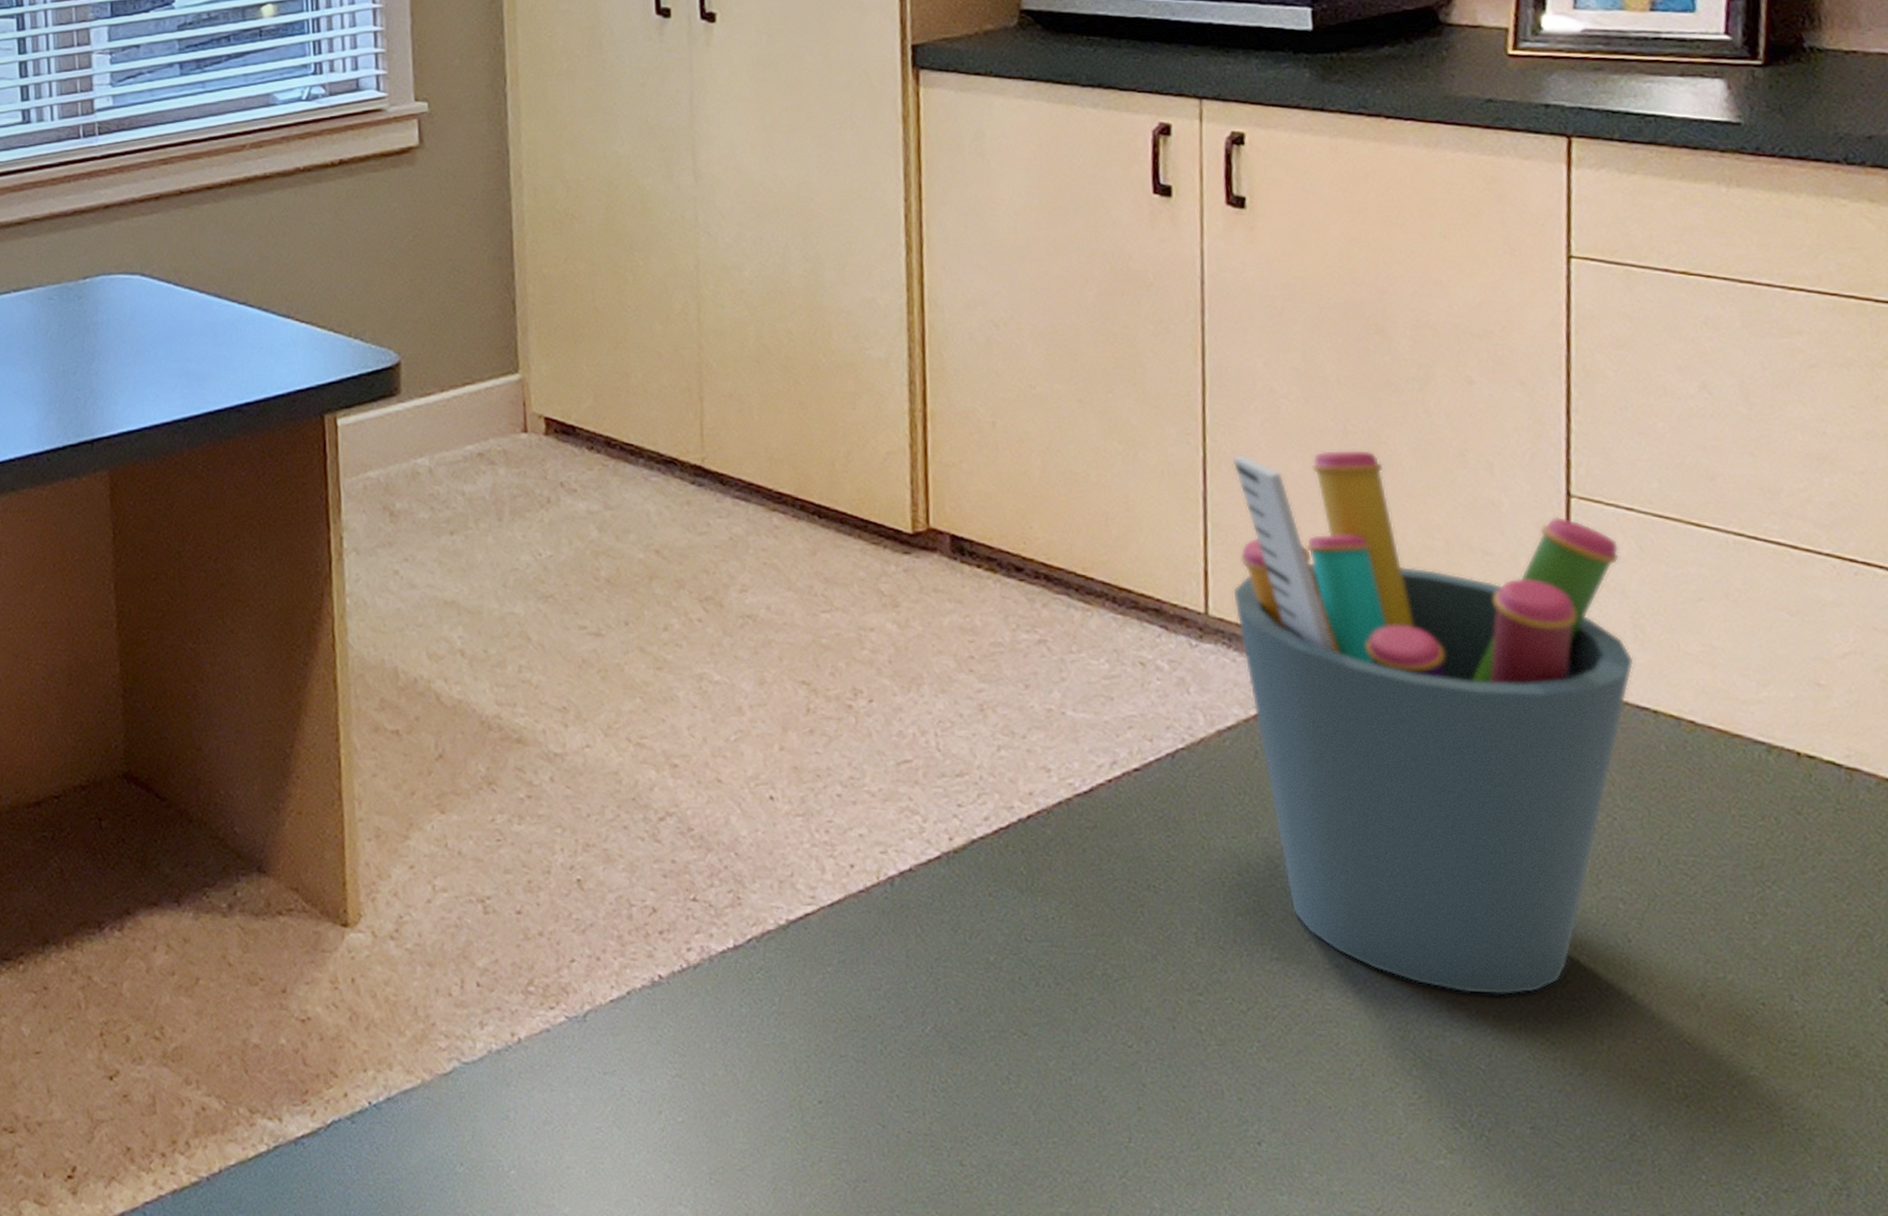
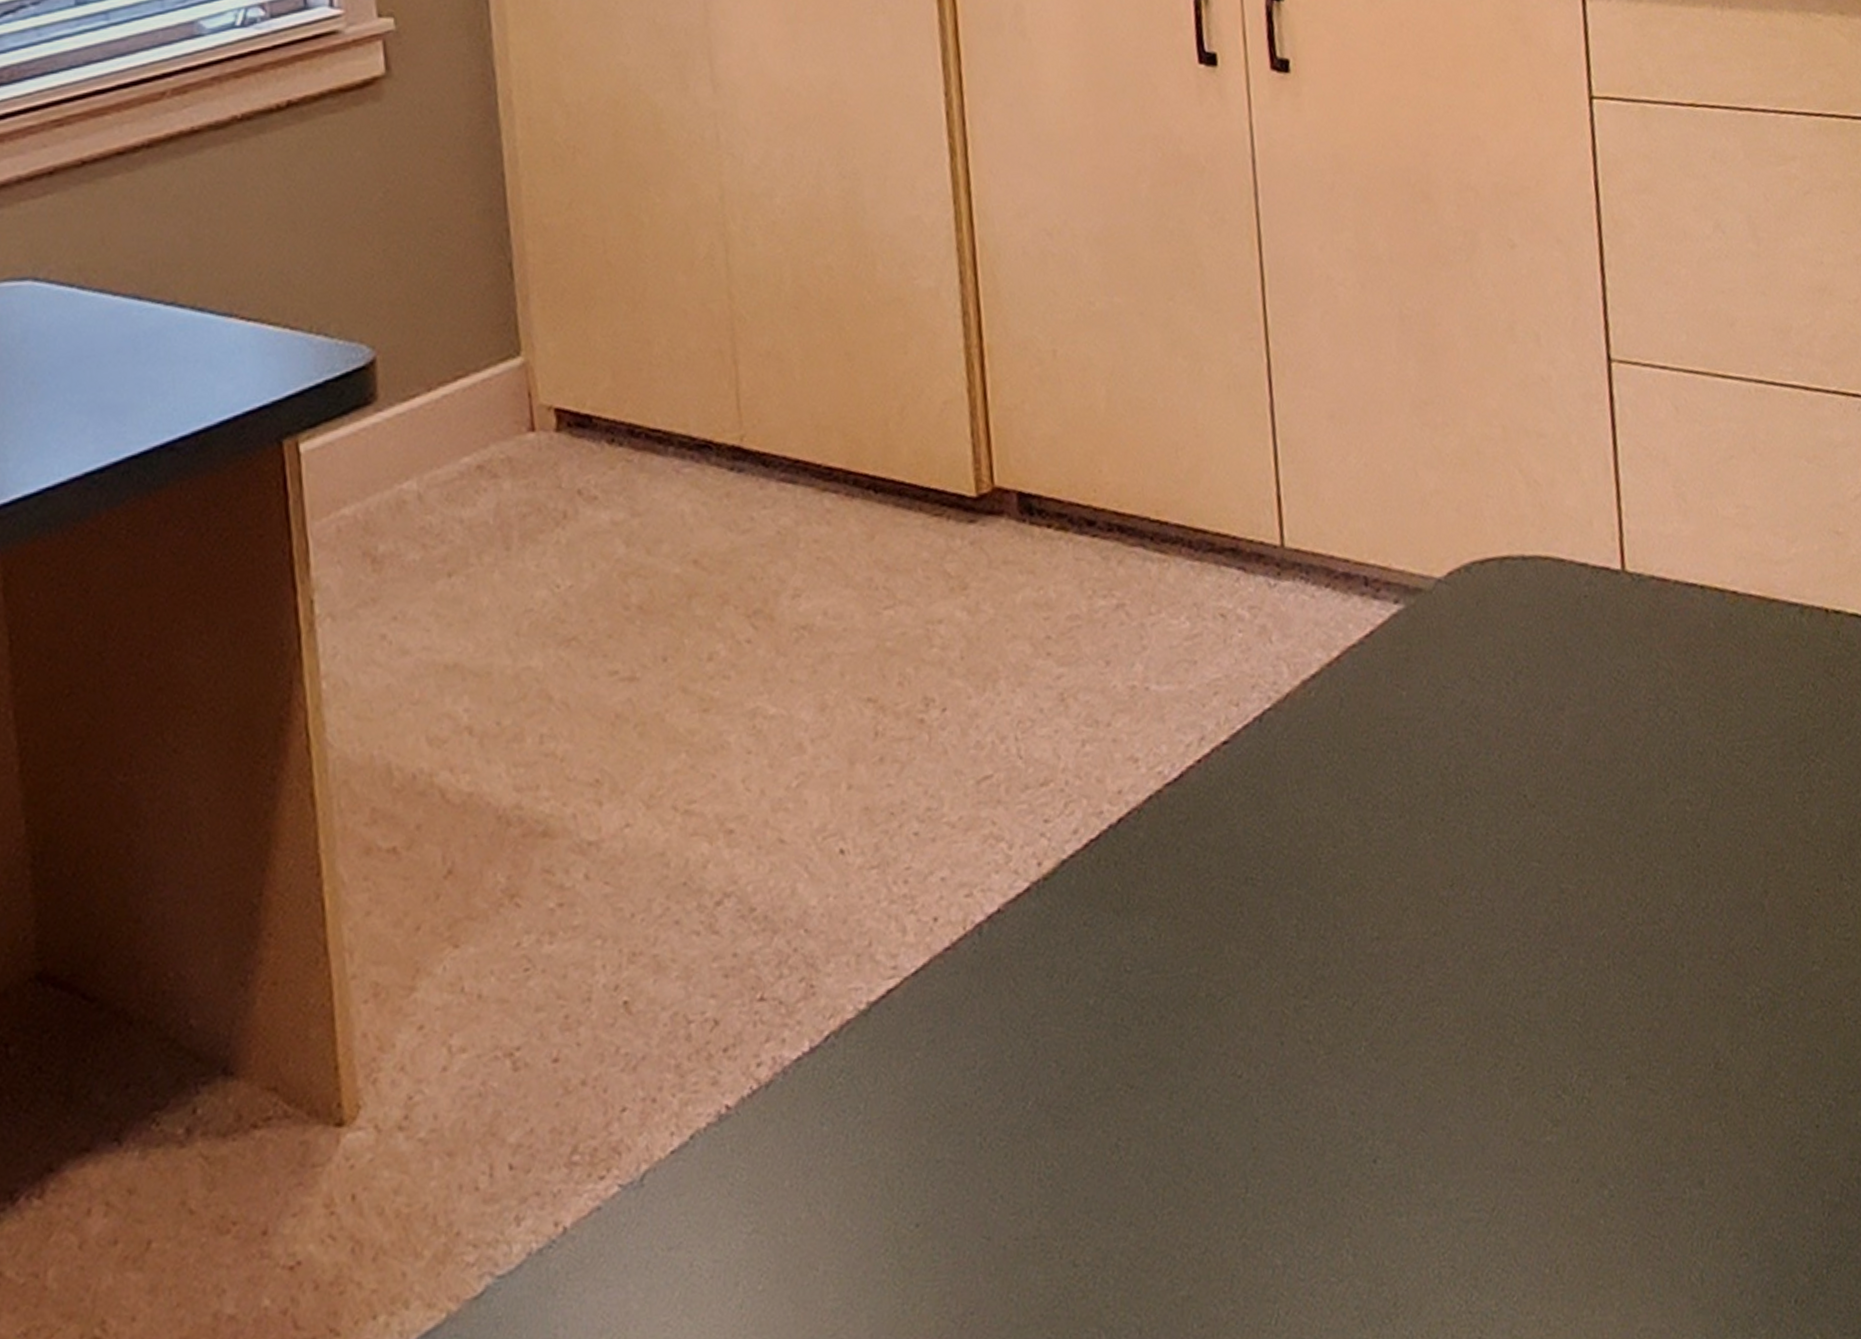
pen holder: present [1232,449,1634,996] -> none [1296,334,1680,939]

